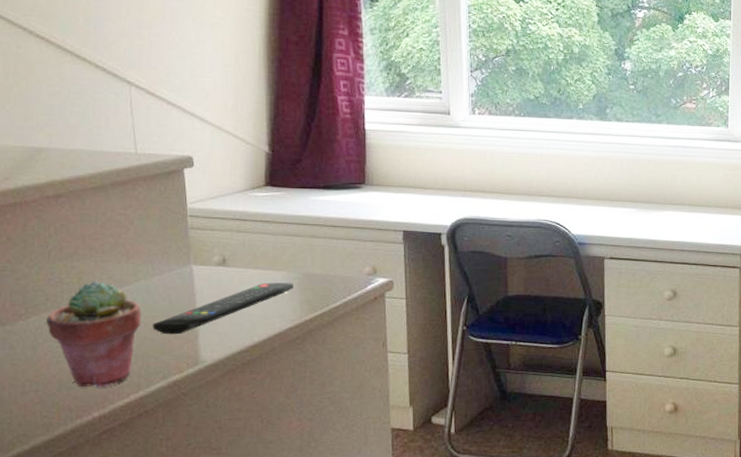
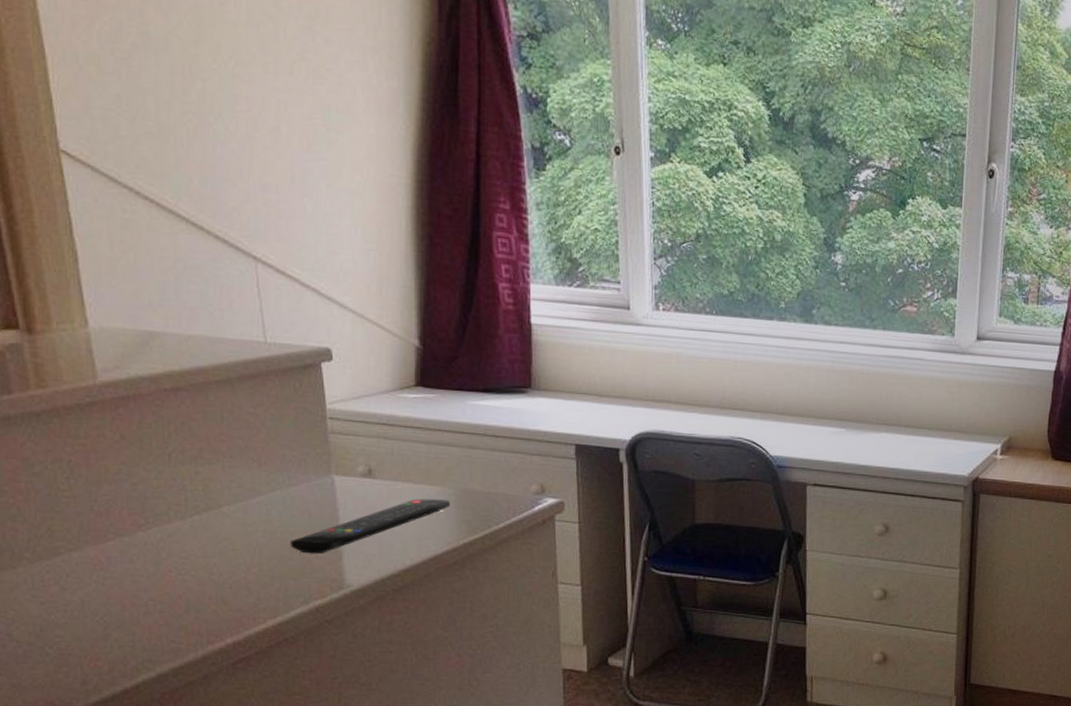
potted succulent: present [46,281,142,388] -> none [169,489,278,611]

